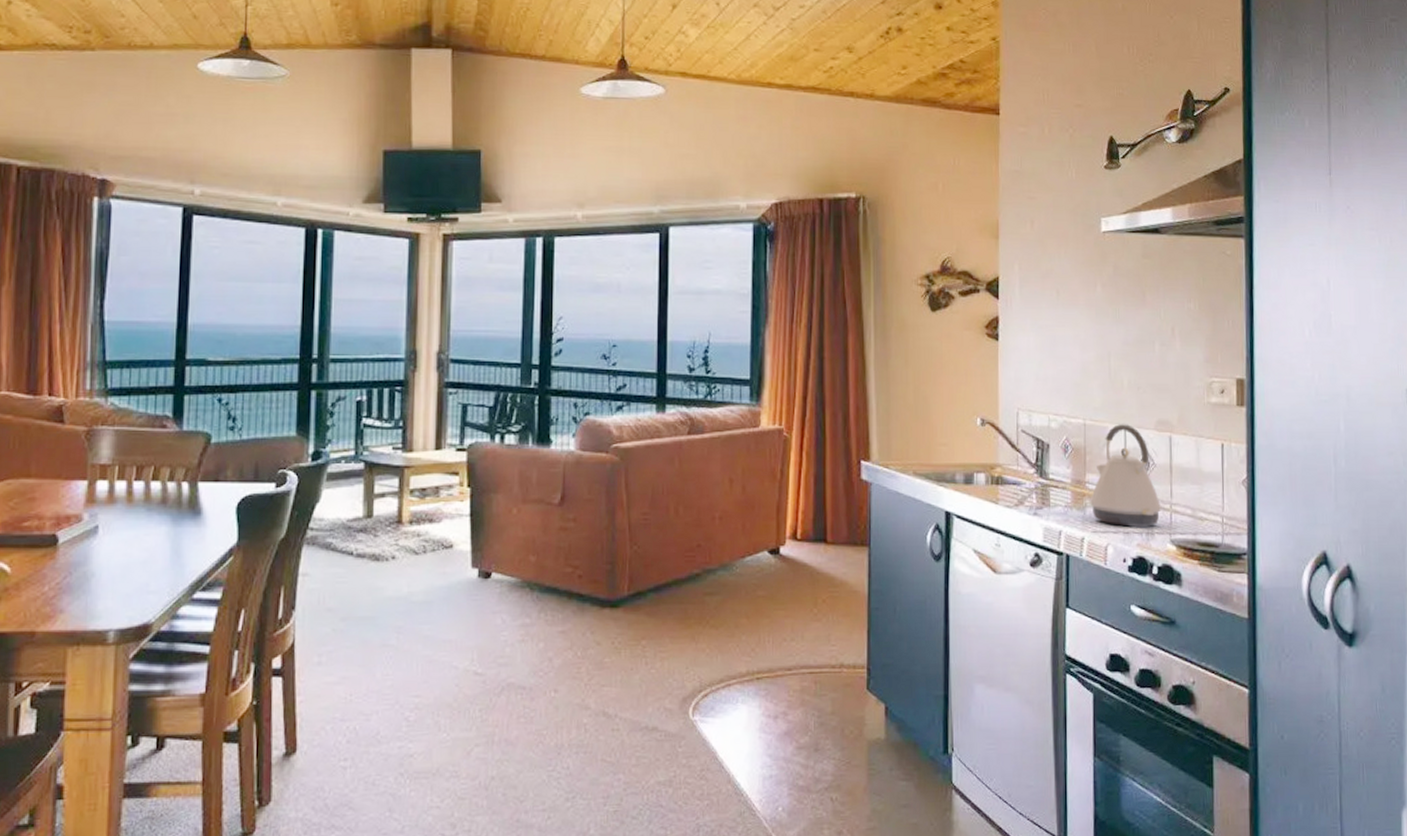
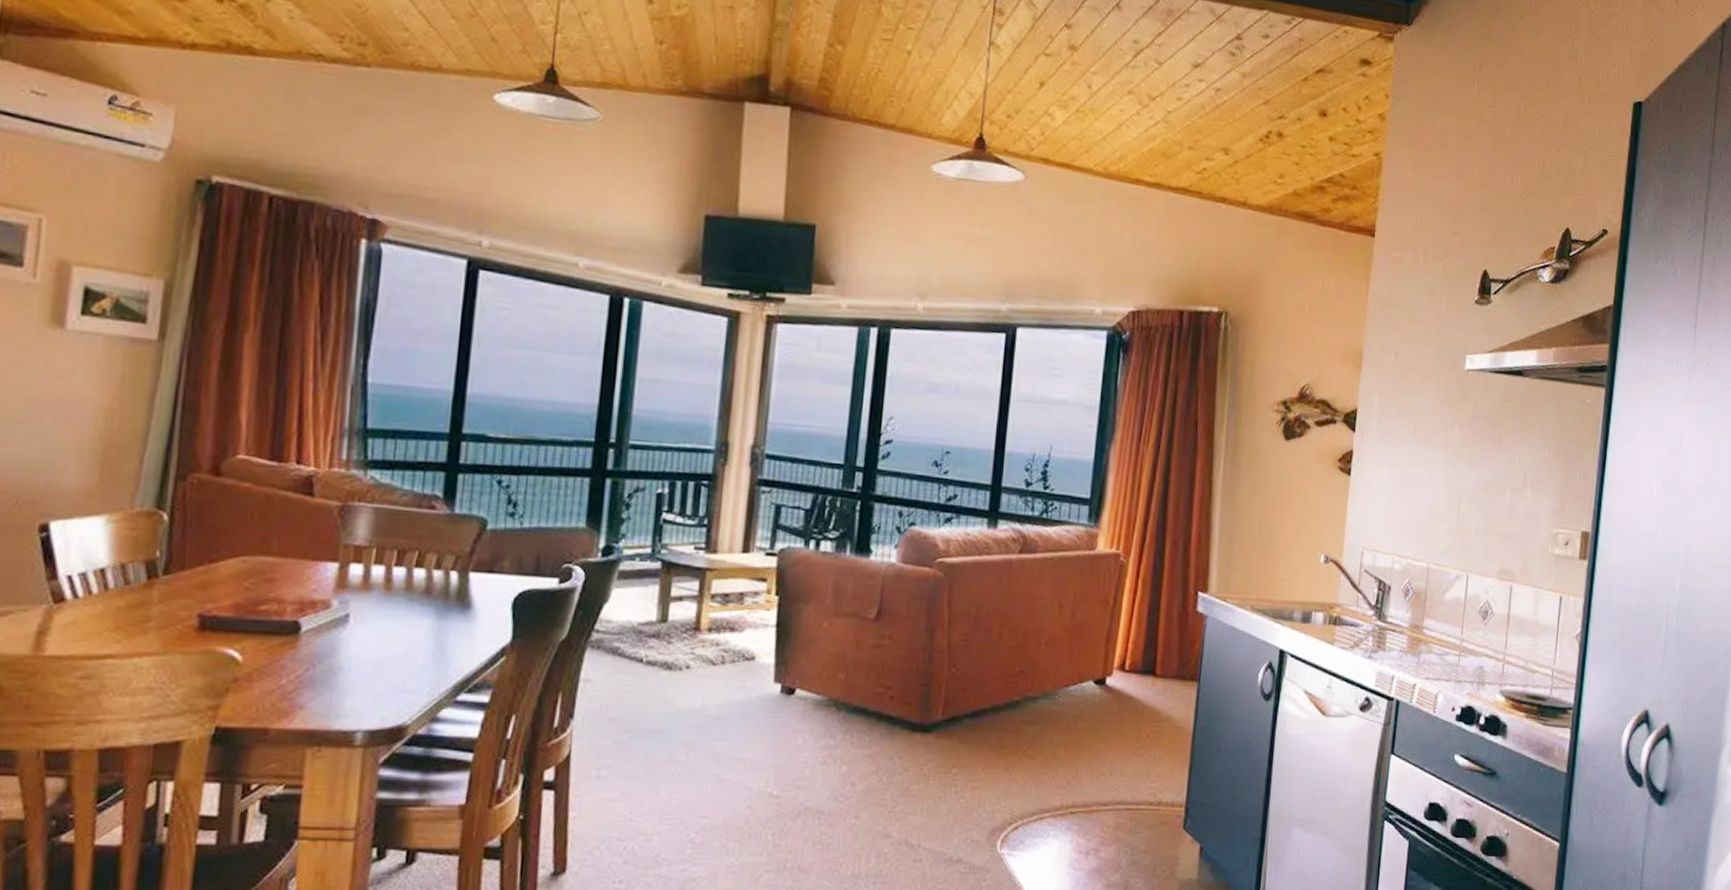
kettle: present [1090,424,1162,527] -> none [1425,570,1496,676]

